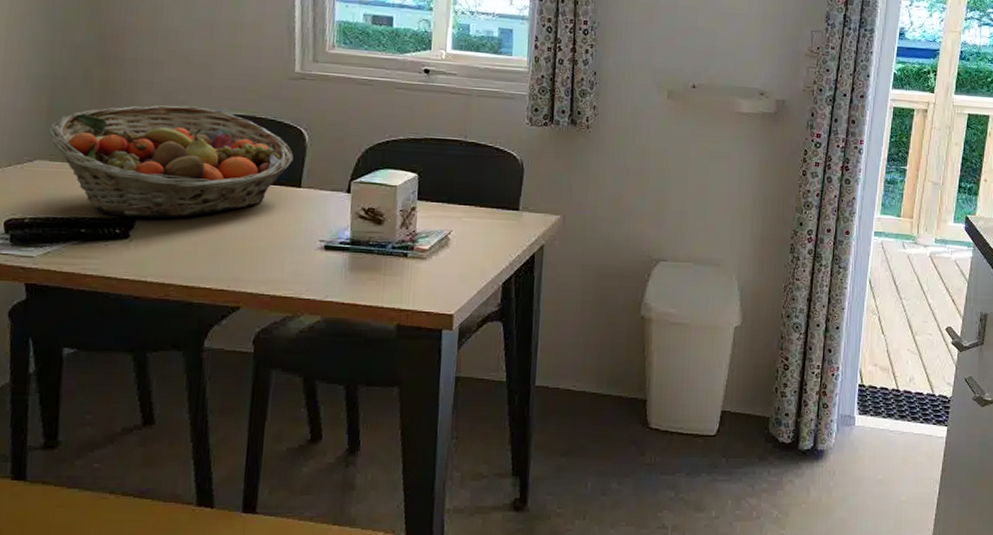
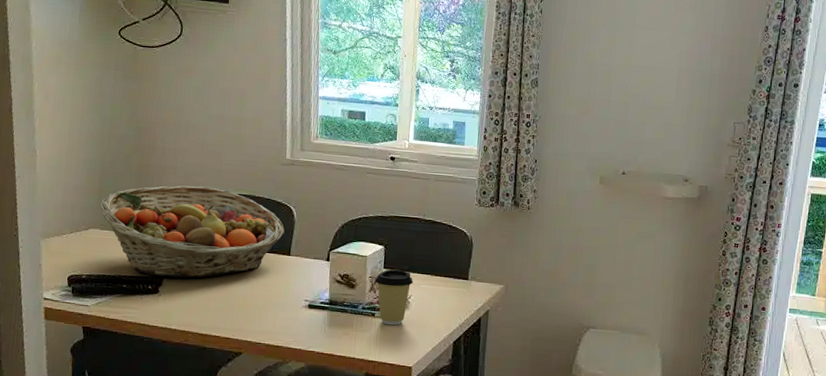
coffee cup: none [406,200,453,267] -> present [374,269,413,326]

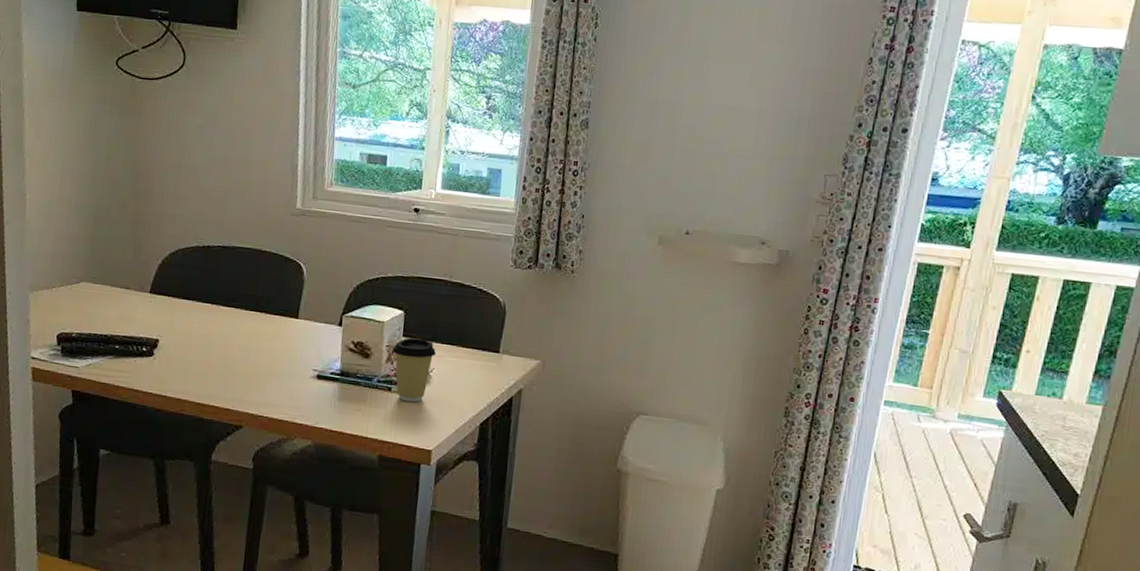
fruit basket: present [100,185,285,278] -> none [92,236,293,341]

